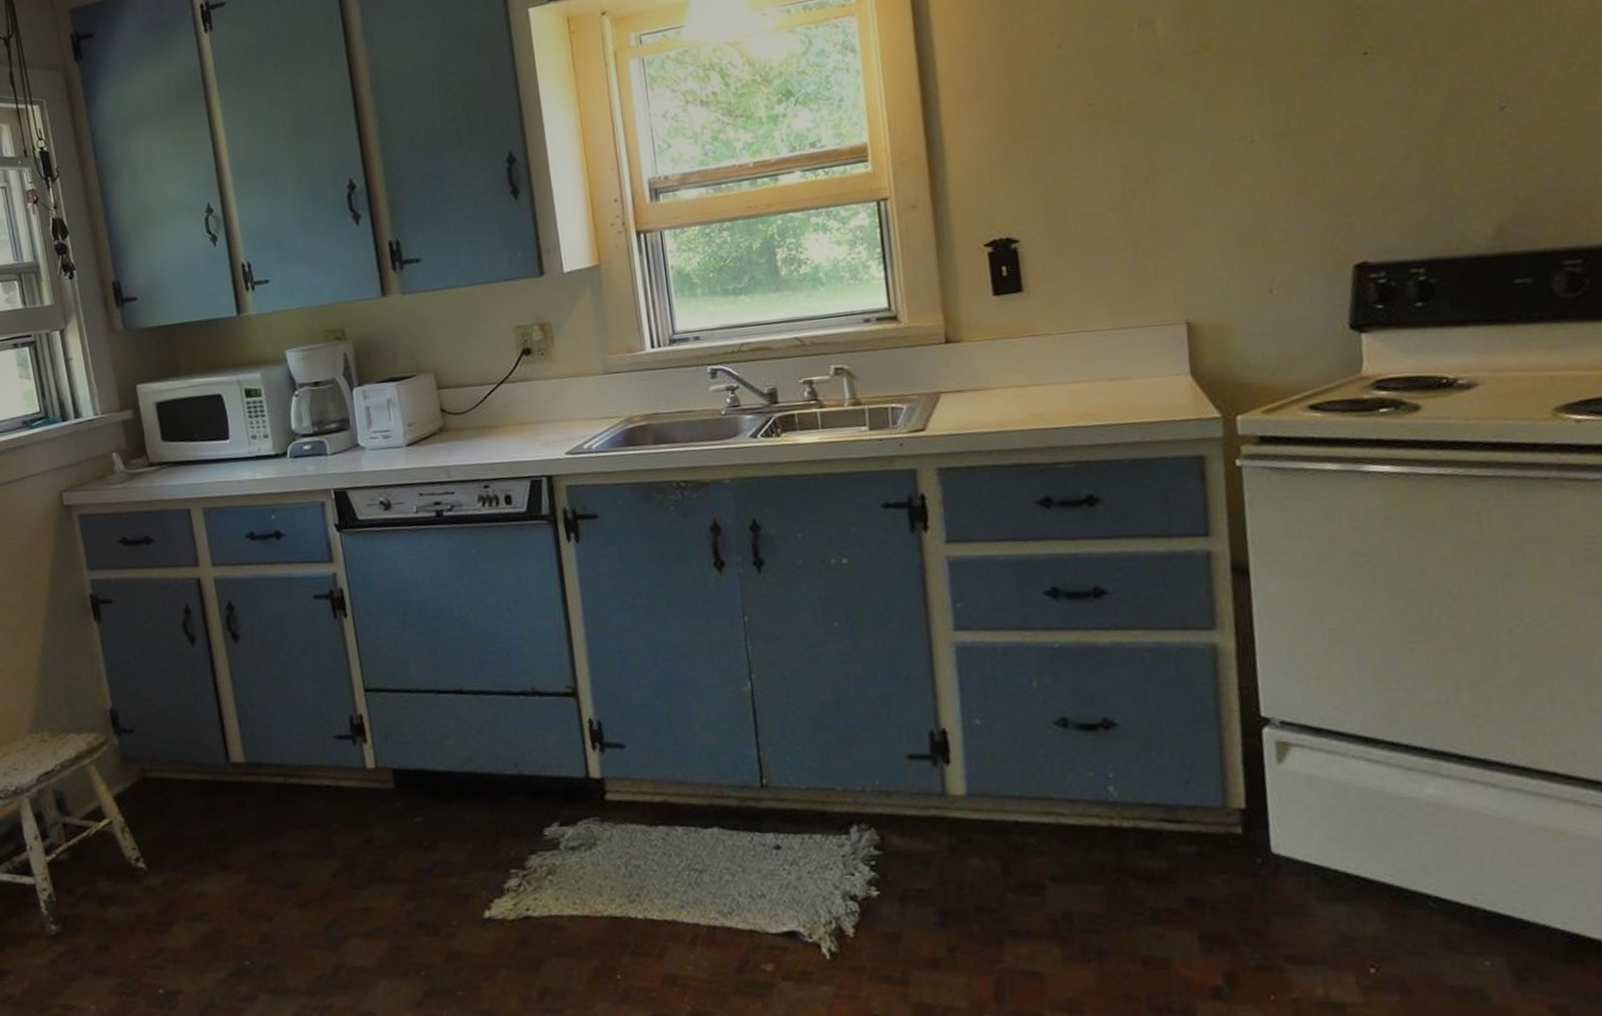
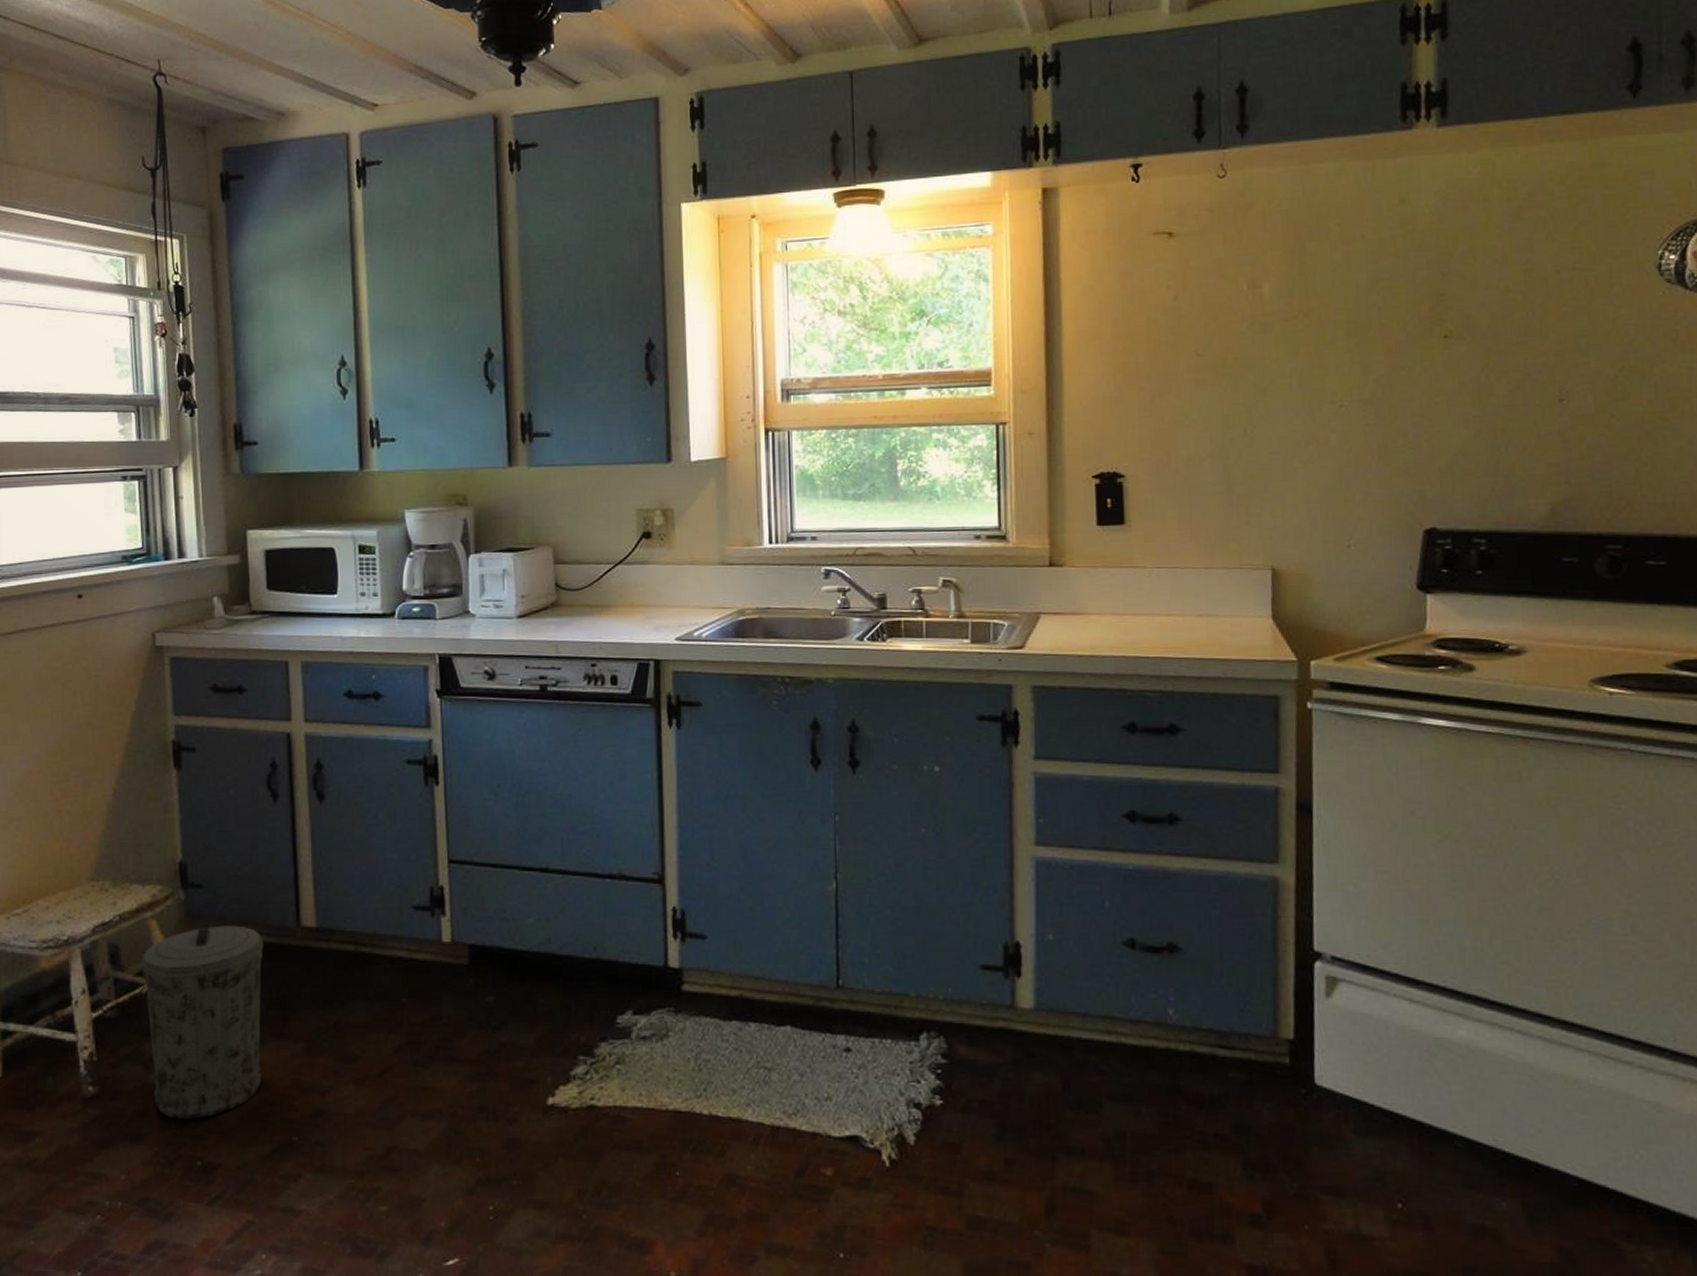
trash can: none [85,766,210,951] -> present [140,925,263,1119]

